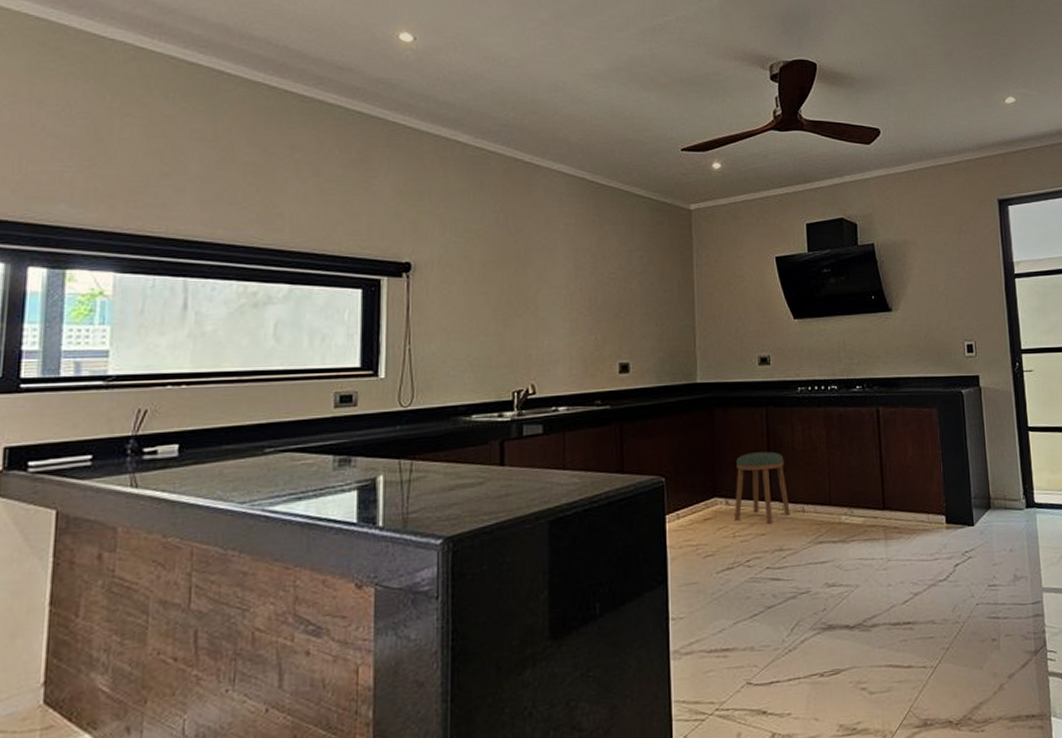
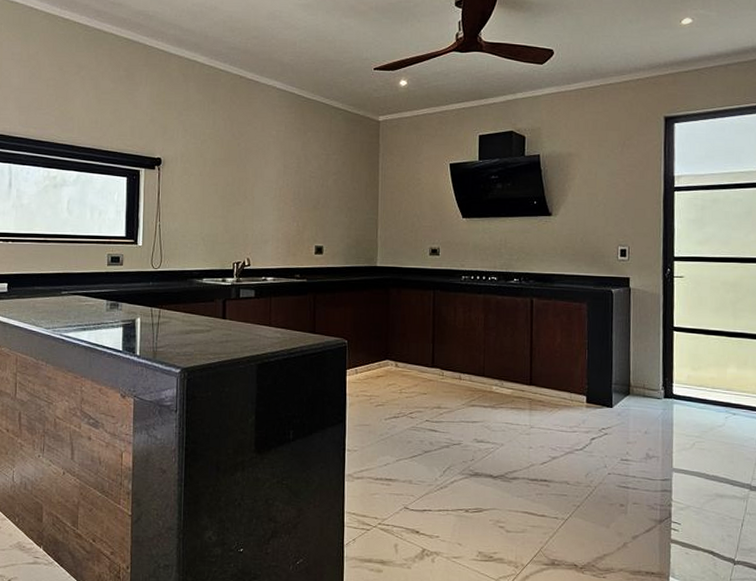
stool: present [735,451,790,524] -> none [402,327,449,386]

